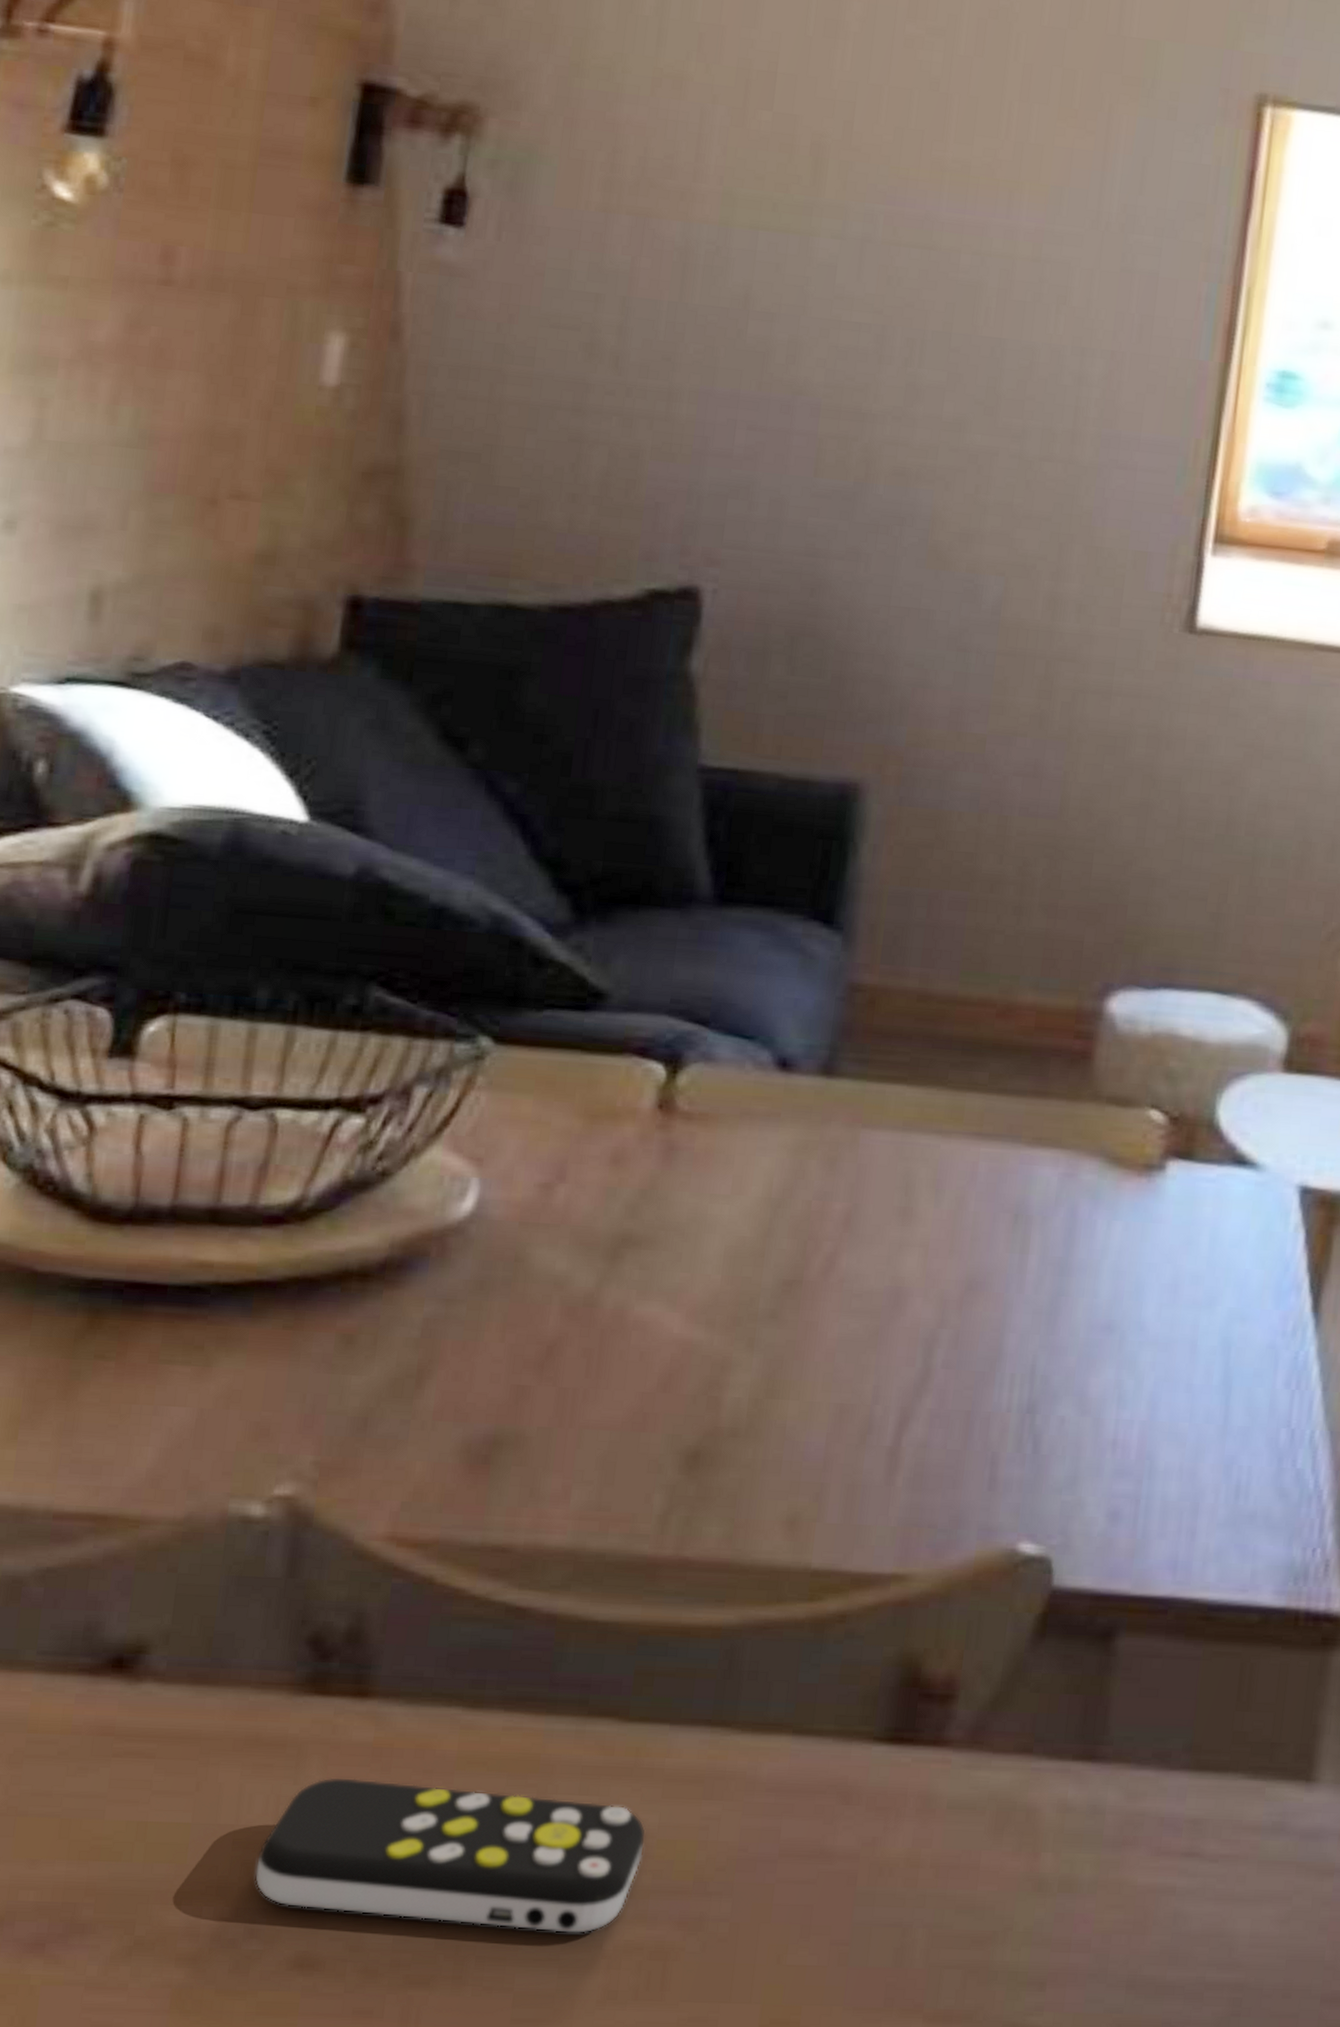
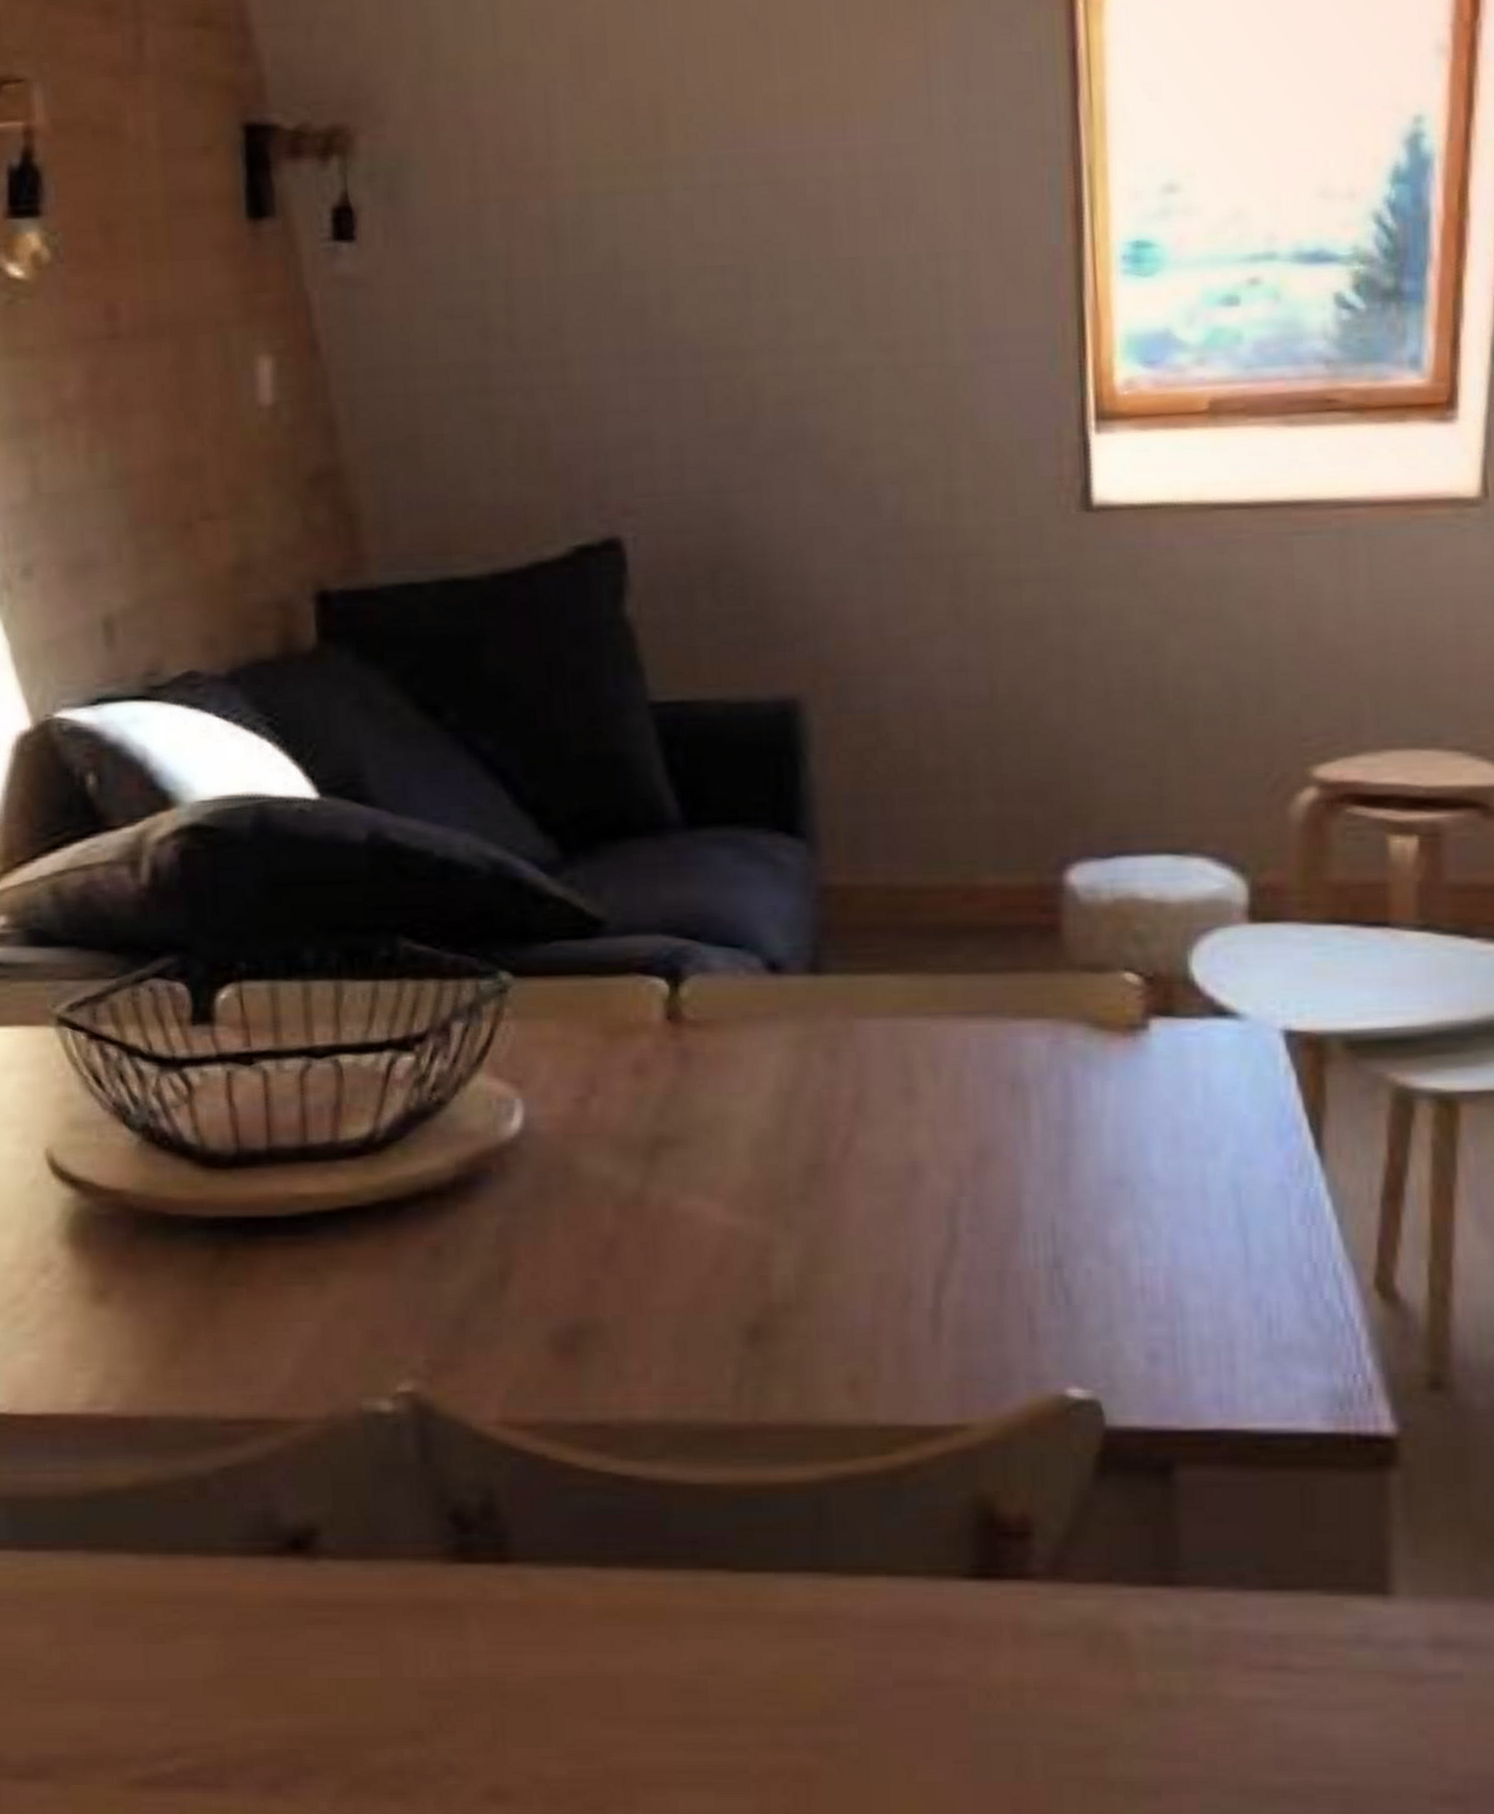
remote control: present [255,1777,646,1933] -> none [440,1633,772,1760]

